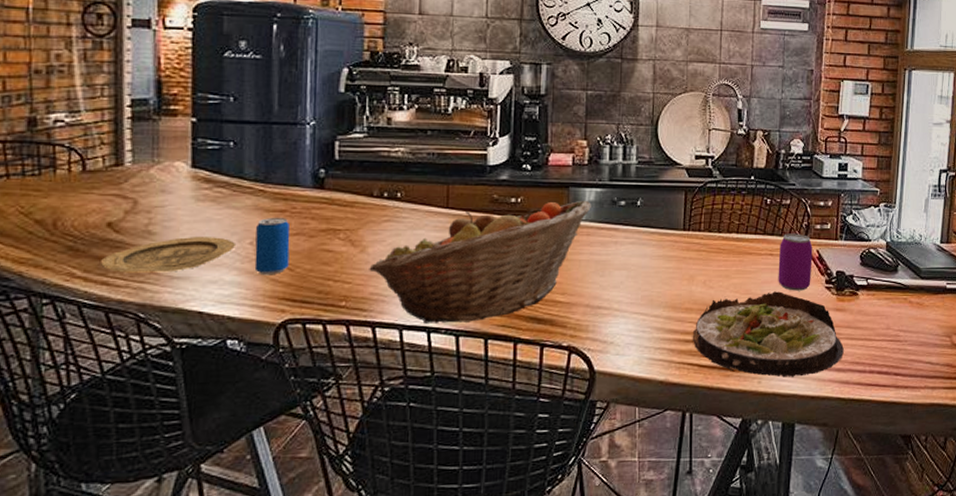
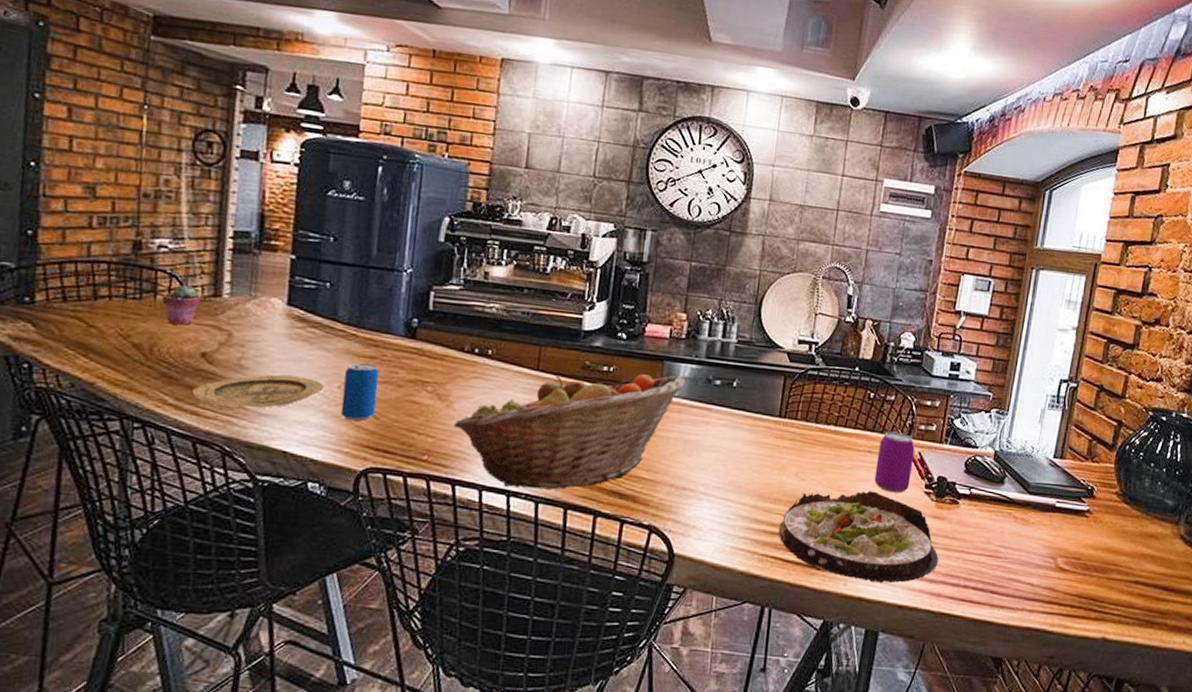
potted succulent: none [61,157,102,197] -> present [161,284,201,326]

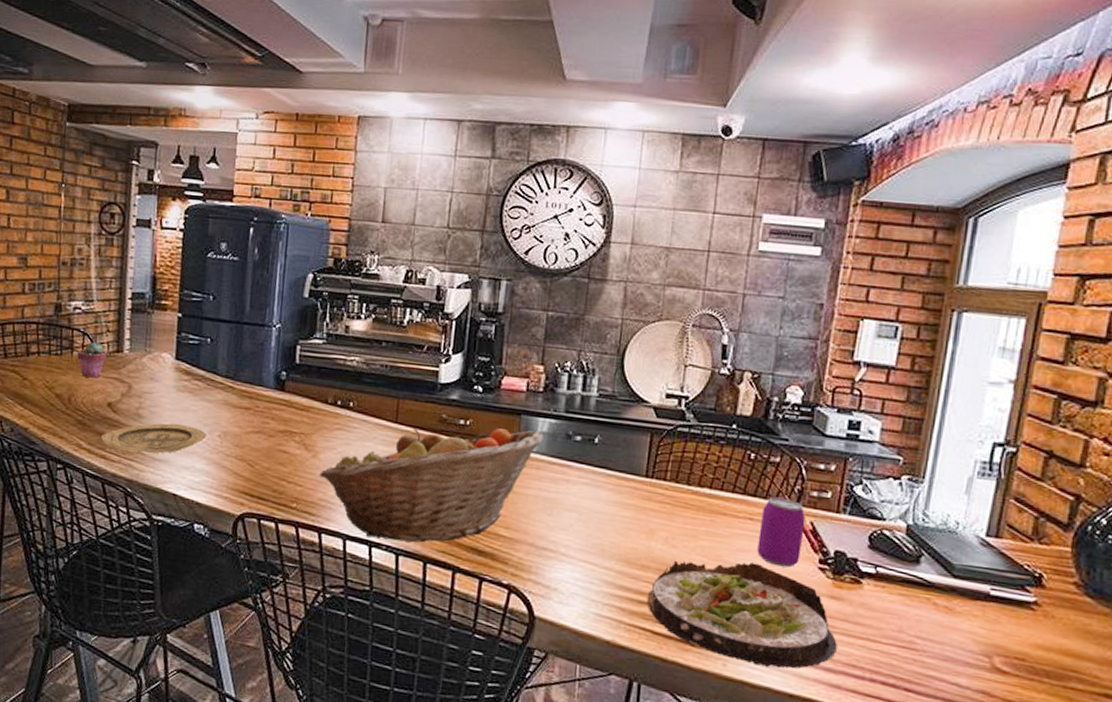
beverage can: present [340,362,379,422] -> none [220,413,253,469]

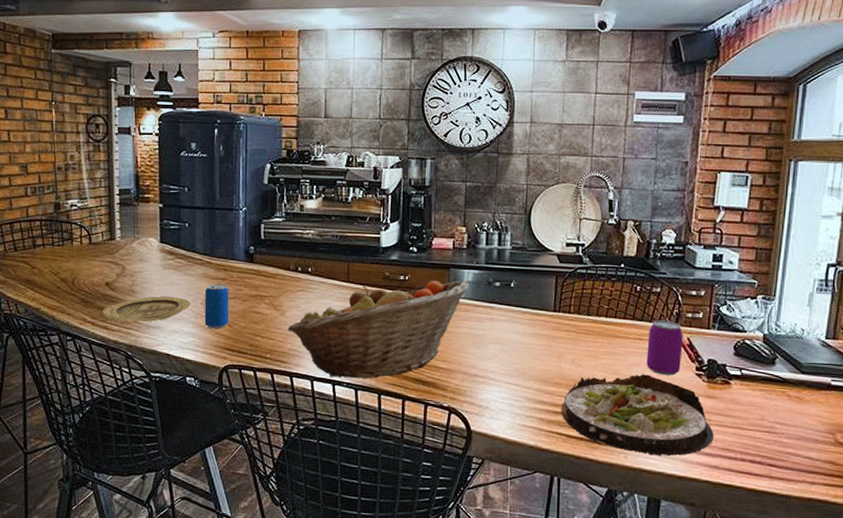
potted succulent: present [77,342,107,378] -> none [76,232,102,263]
beverage can: none [220,413,253,469] -> present [204,283,229,329]

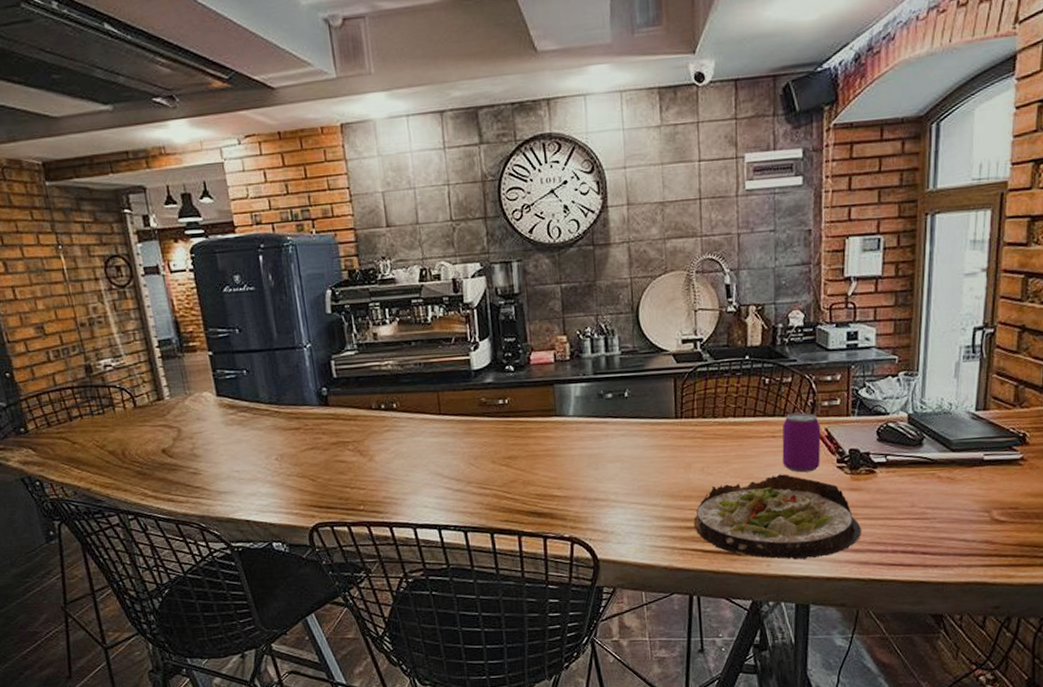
plate: present [103,295,192,323] -> none [164,455,265,491]
beverage can: present [204,283,229,329] -> none [277,434,311,486]
fruit basket: present [287,280,469,379] -> none [379,396,578,522]

